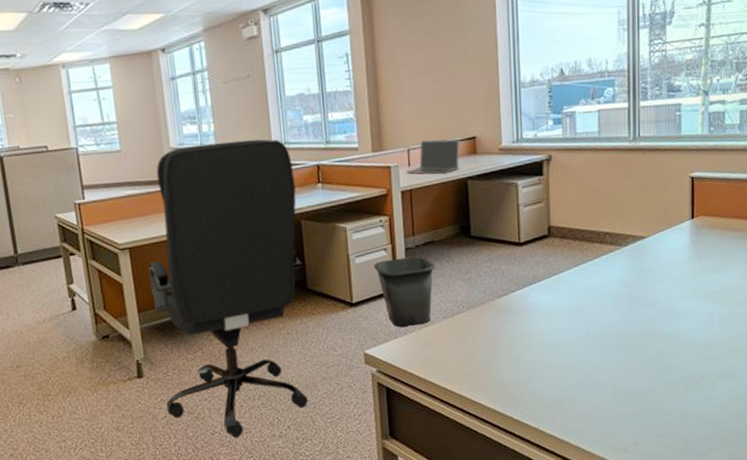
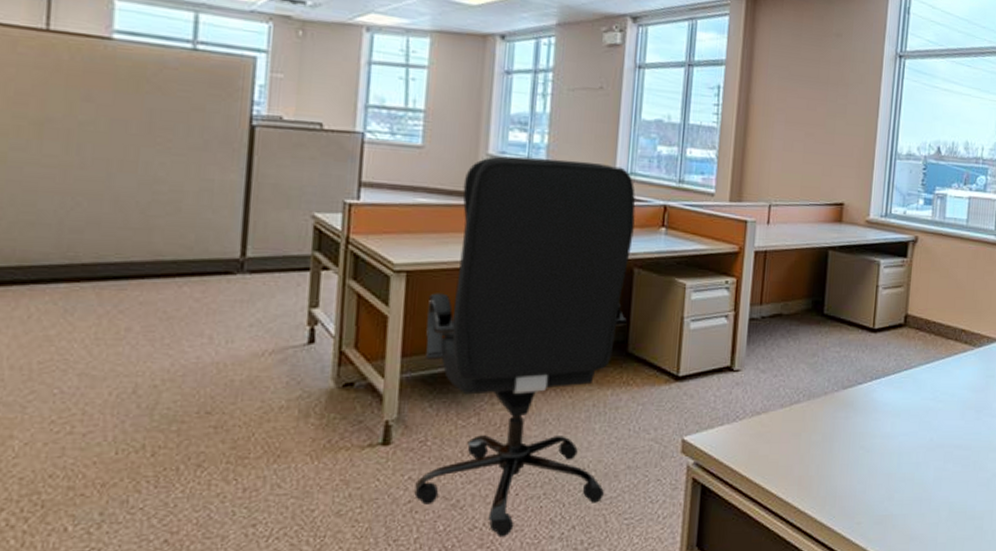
waste bin: present [374,256,435,328] -> none [710,329,779,413]
laptop: present [407,138,460,175] -> none [764,198,826,240]

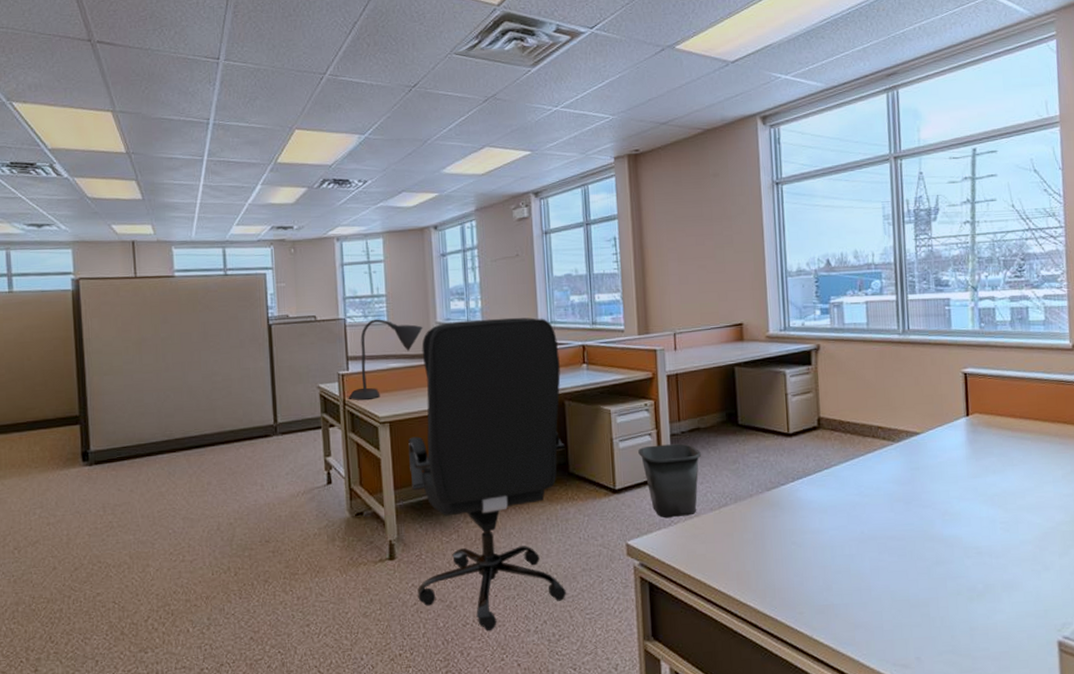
desk lamp: none [355,139,469,240] -> present [349,319,423,400]
waste bin: none [710,329,779,413] -> present [638,443,701,518]

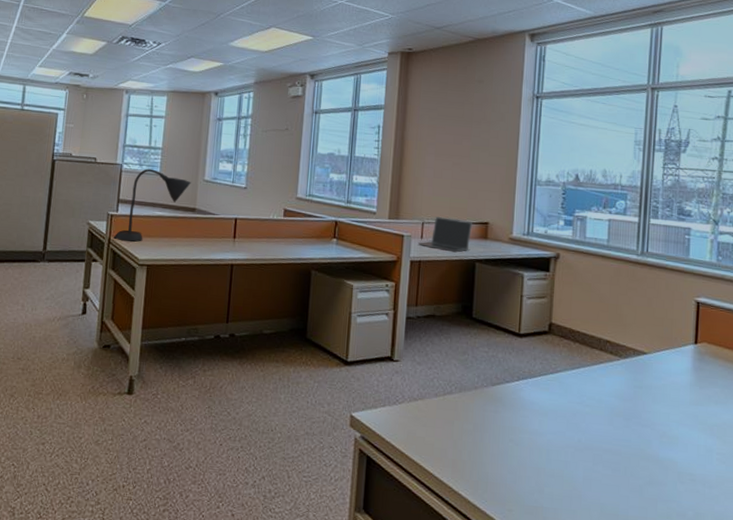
office chair: present [408,317,566,631] -> none [148,181,313,477]
waste bin: present [638,443,701,518] -> none [374,325,433,398]
laptop: none [673,324,727,360] -> present [419,217,472,253]

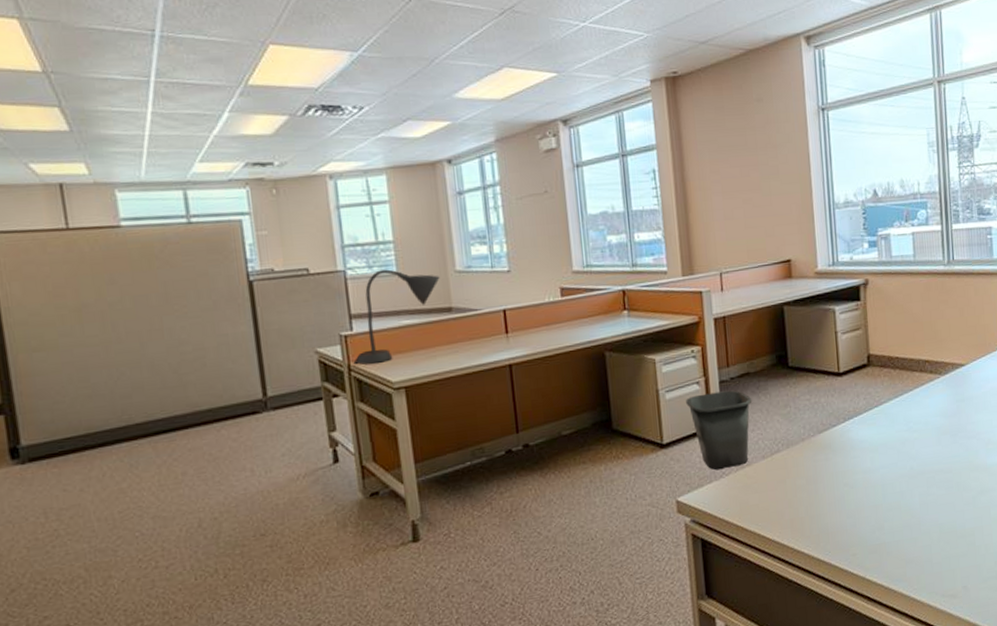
waste bin: none [374,325,433,398] -> present [686,390,751,470]
laptop: present [419,217,472,253] -> none [720,261,775,300]

